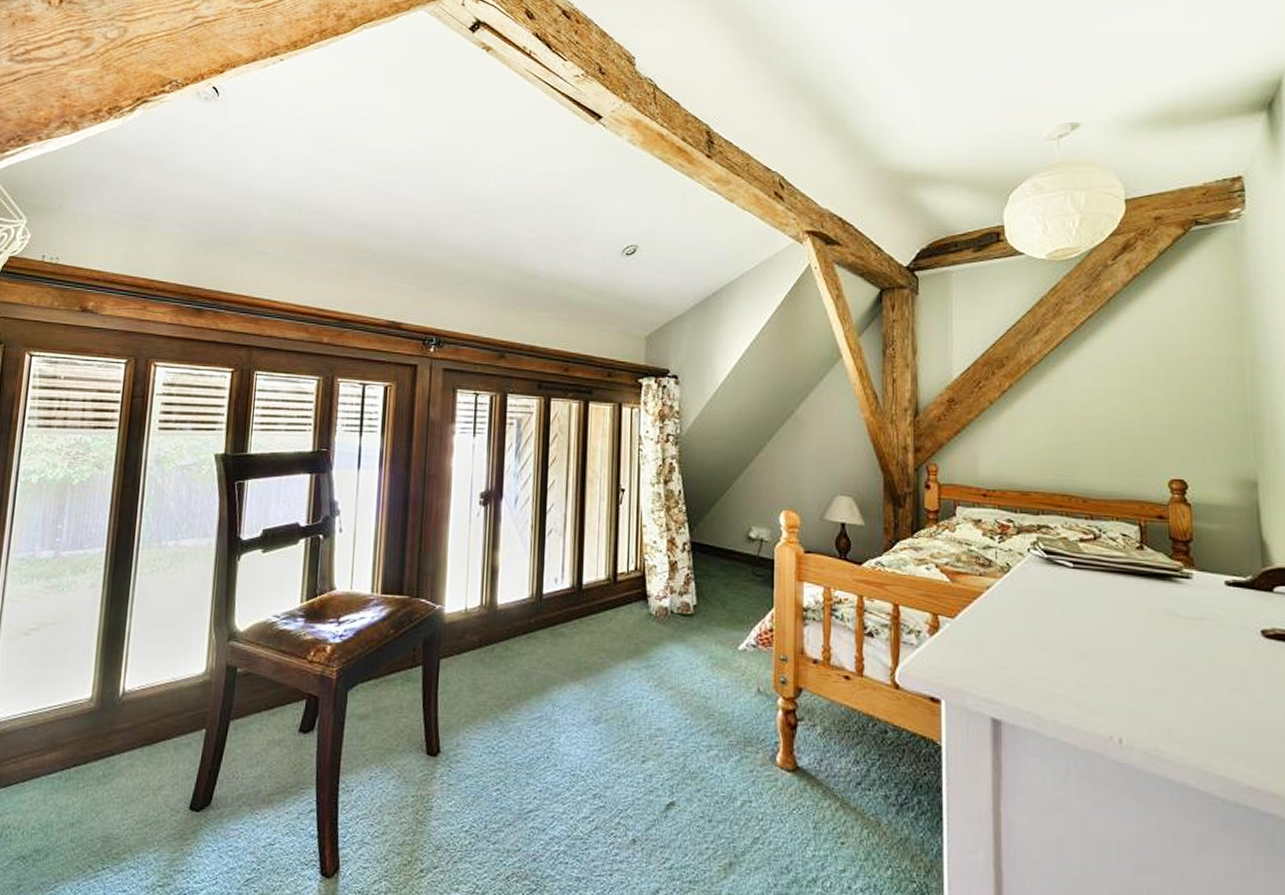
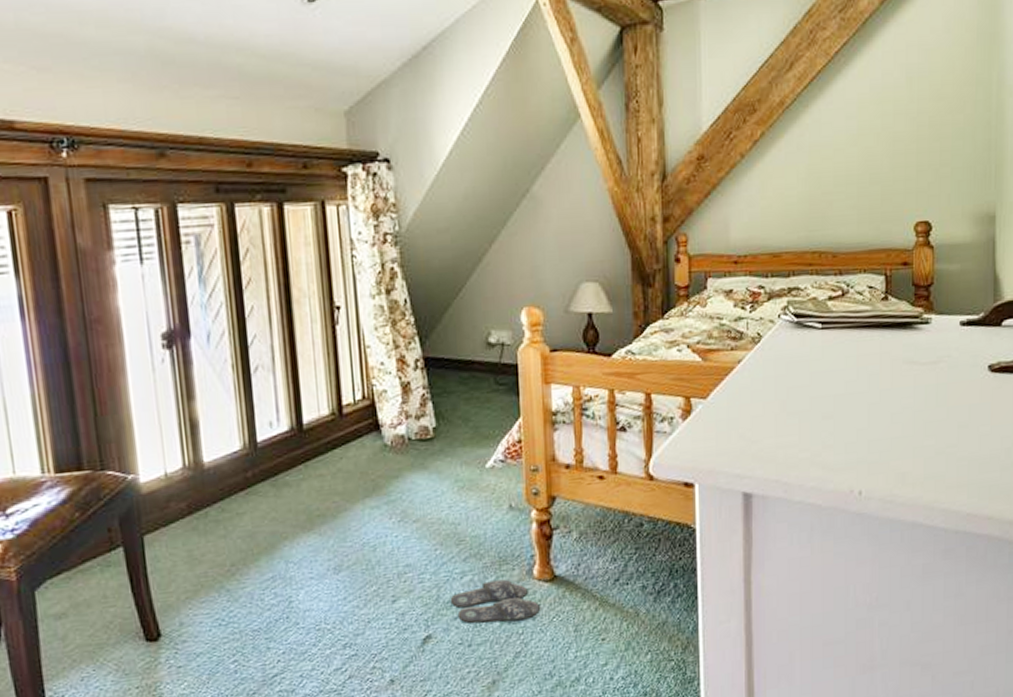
slippers: none [695,759,781,806] -> present [450,579,540,624]

